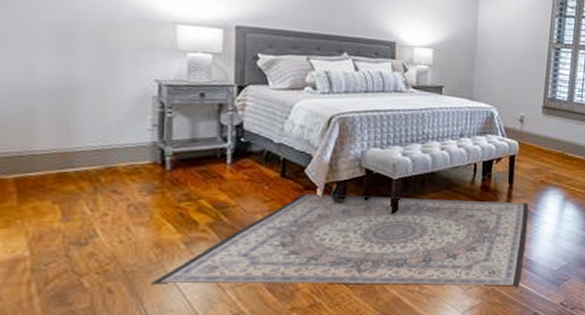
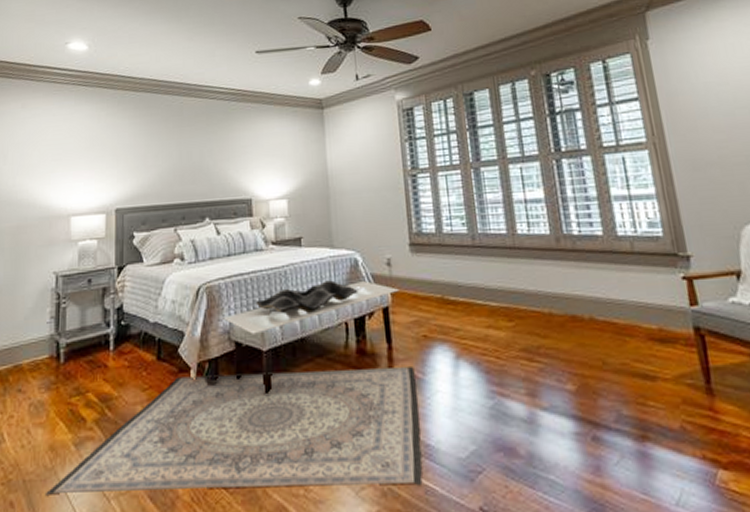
throw blanket: none [355,127,527,165] -> present [223,280,399,335]

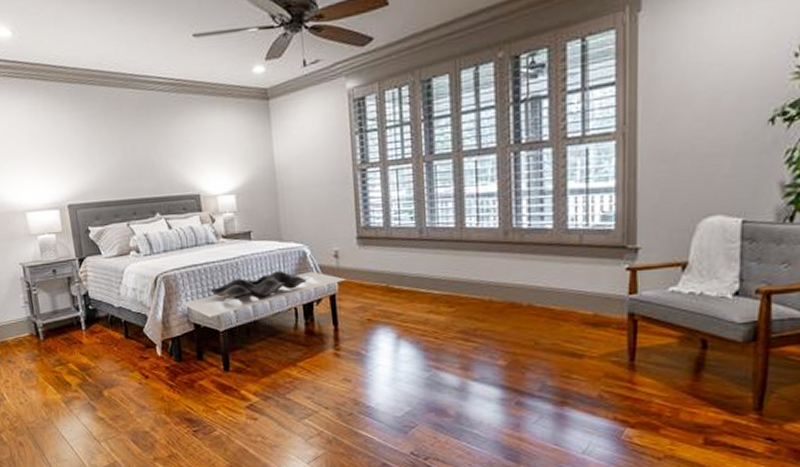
area rug: present [46,367,423,495] -> none [47,345,364,438]

